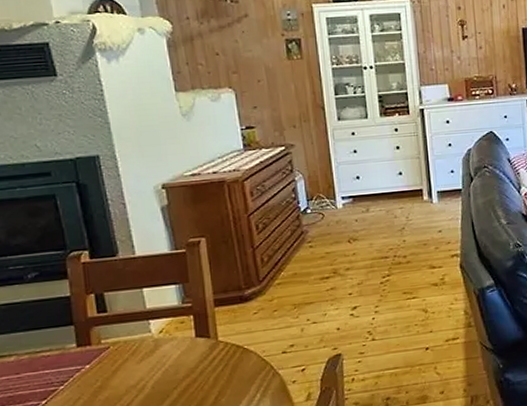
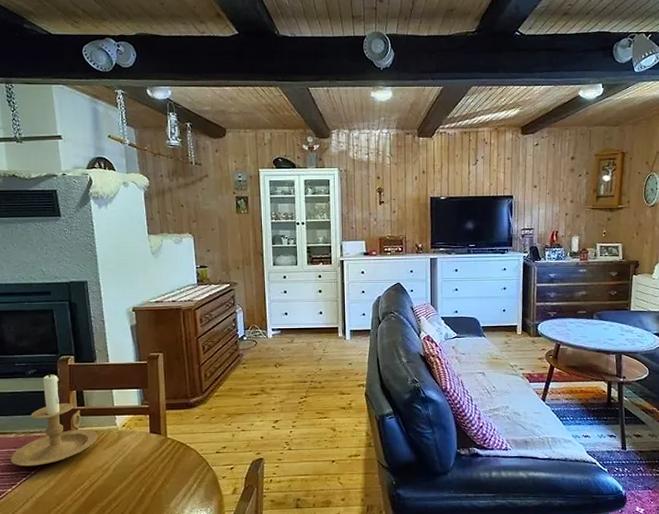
candle holder: none [11,273,128,397] -> present [10,372,98,467]

